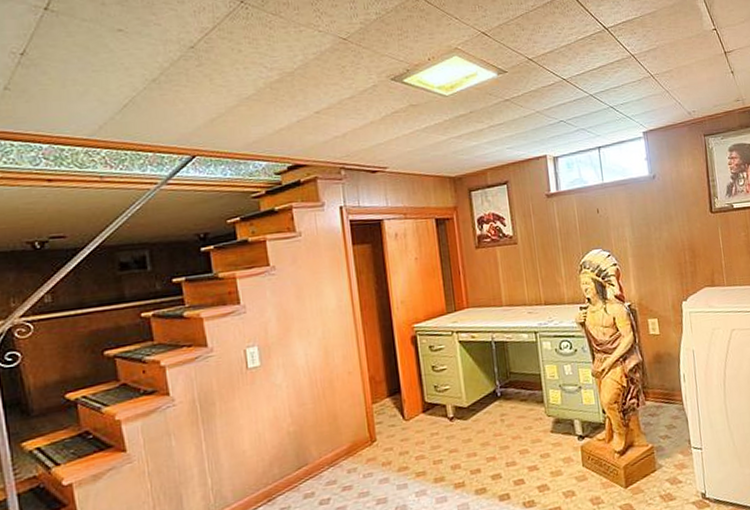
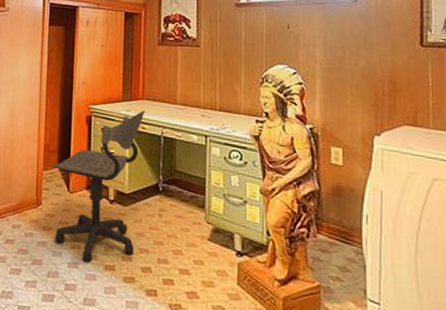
office chair: none [382,318,482,486] -> present [53,109,146,262]

